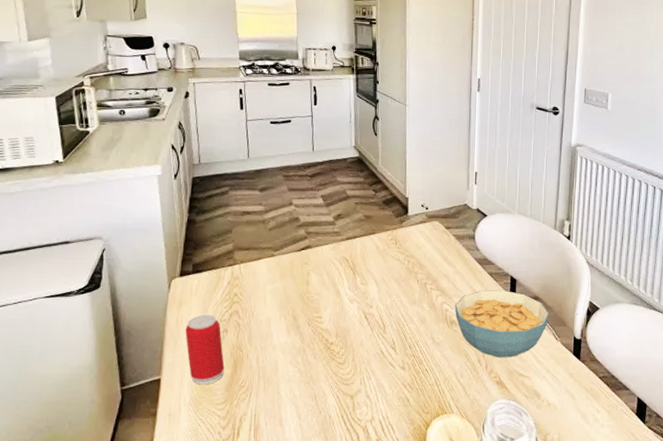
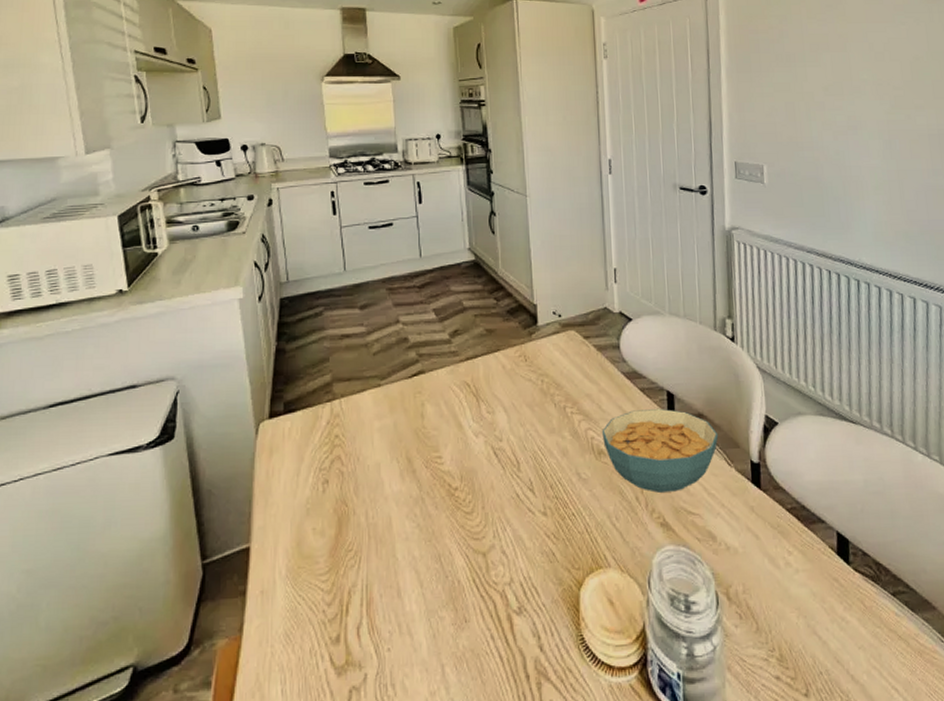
beverage can: present [185,314,225,385] -> none [277,463,327,552]

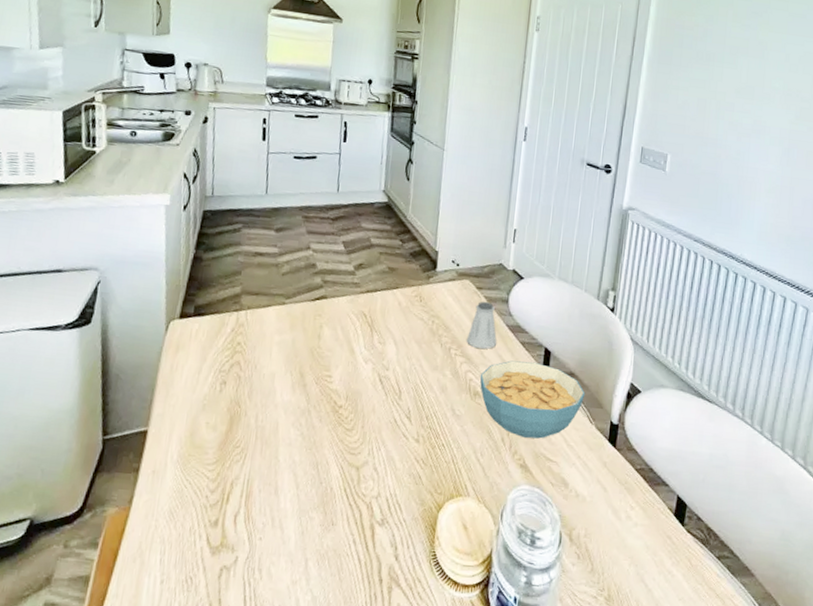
saltshaker: none [582,350,614,402] -> present [467,301,497,349]

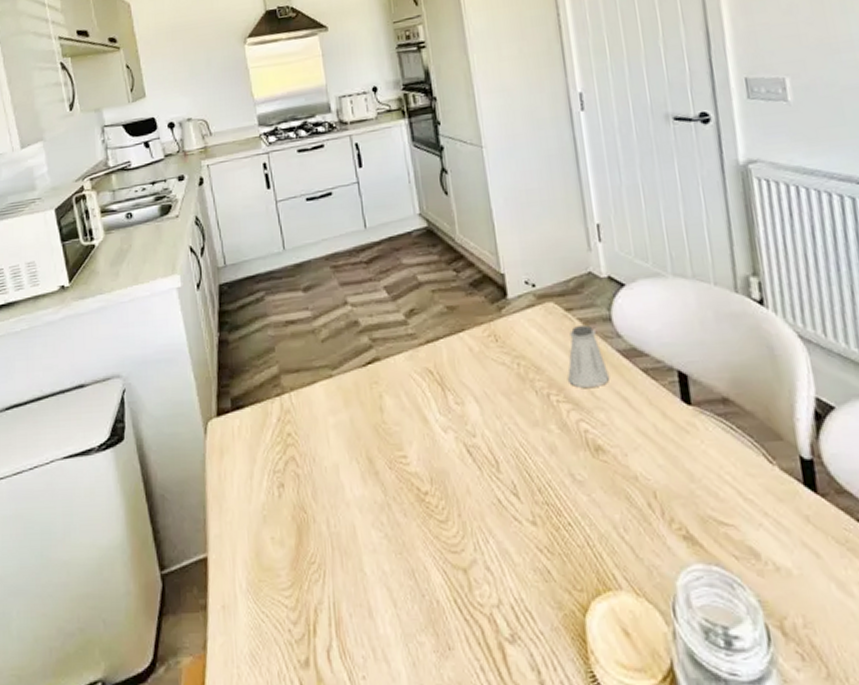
cereal bowl: present [479,360,586,439] -> none [597,392,753,498]

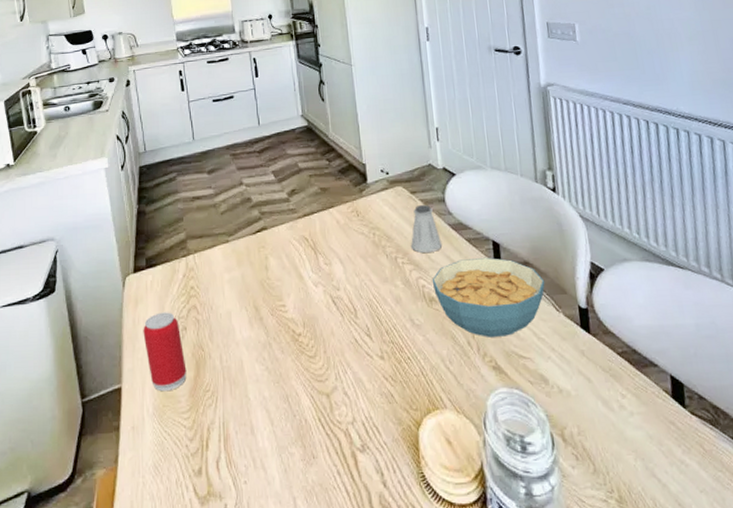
beverage can: none [231,465,286,563] -> present [143,312,187,392]
cereal bowl: none [597,392,753,498] -> present [431,257,545,337]

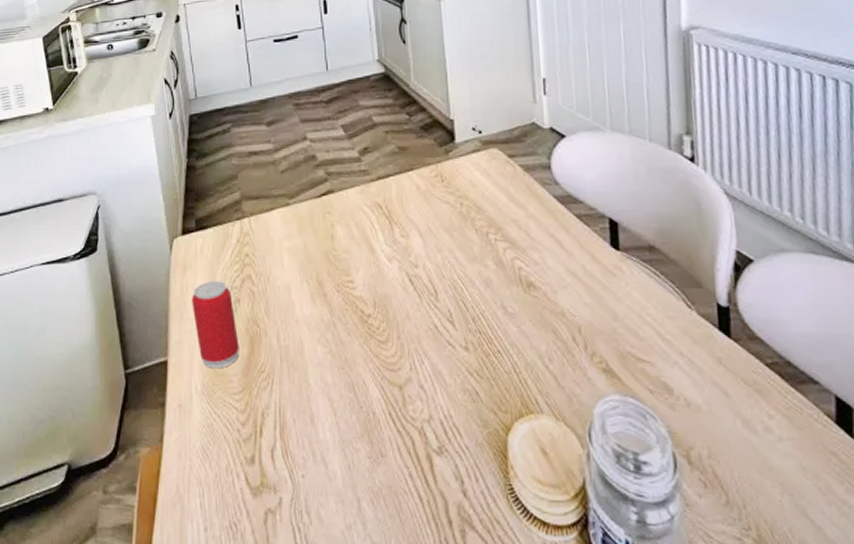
saltshaker: present [411,204,442,253] -> none [506,170,544,228]
cereal bowl: present [431,257,545,337] -> none [530,237,675,334]

